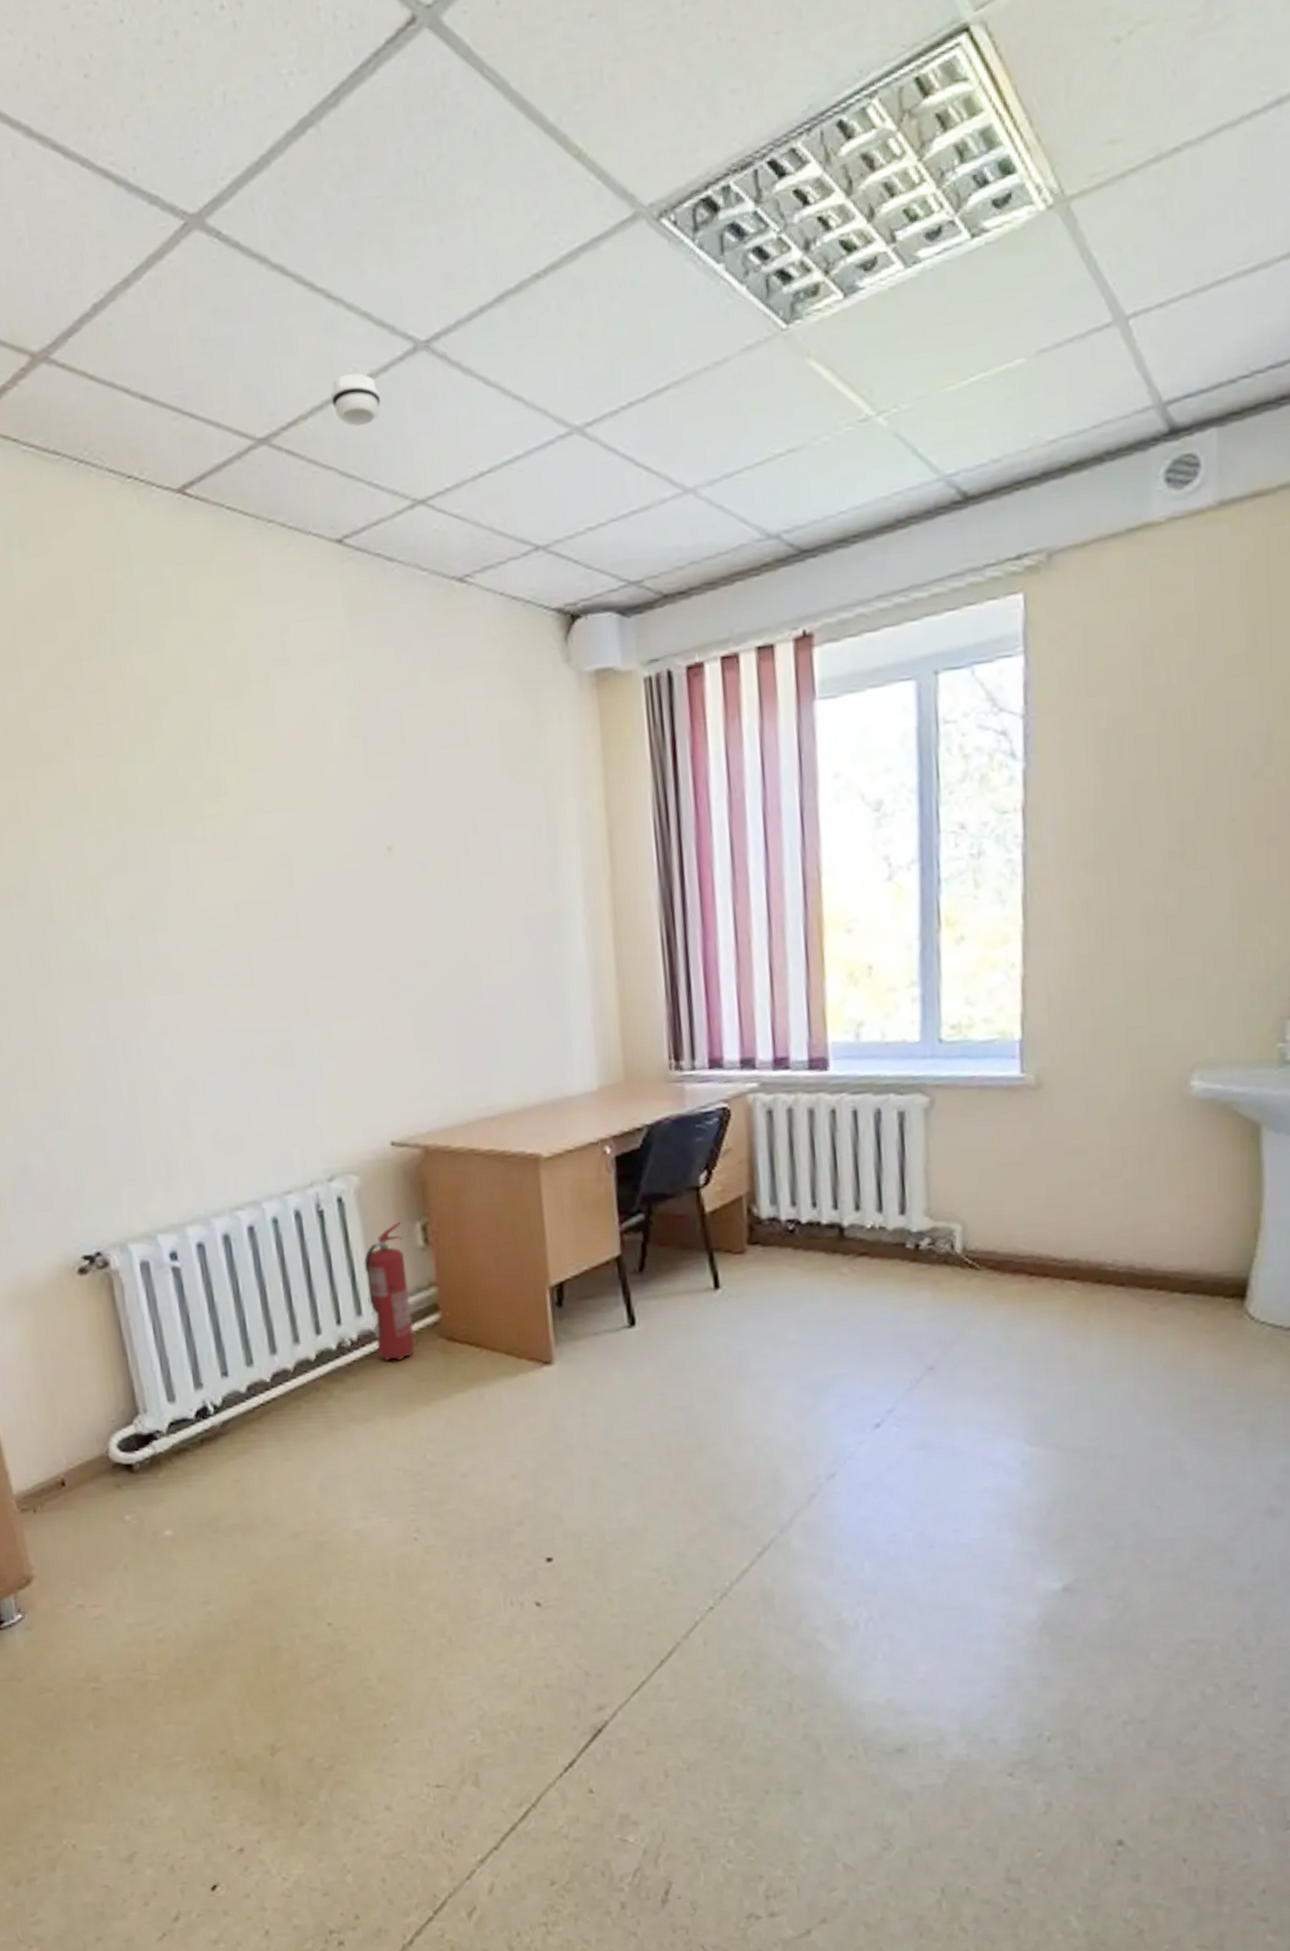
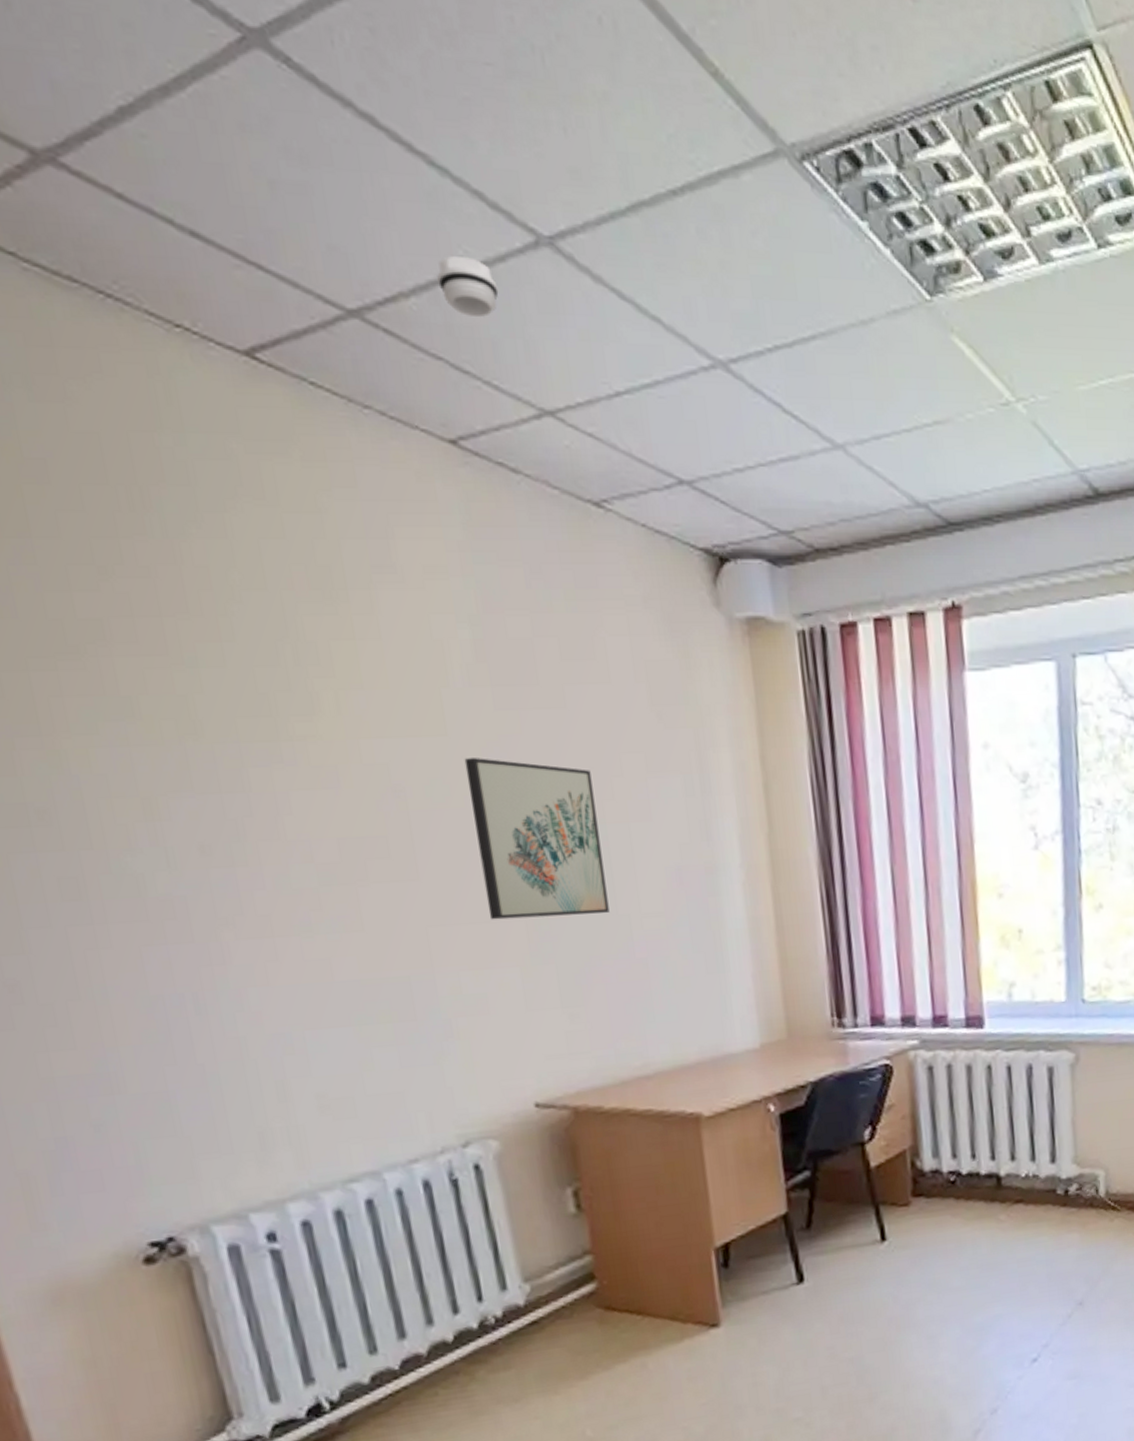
wall art: none [340,824,461,972] -> present [464,758,610,920]
fire extinguisher: present [364,1222,415,1361] -> none [507,1188,569,1337]

